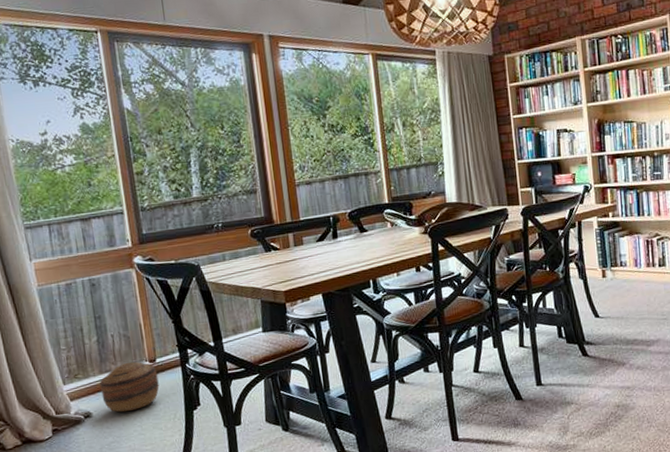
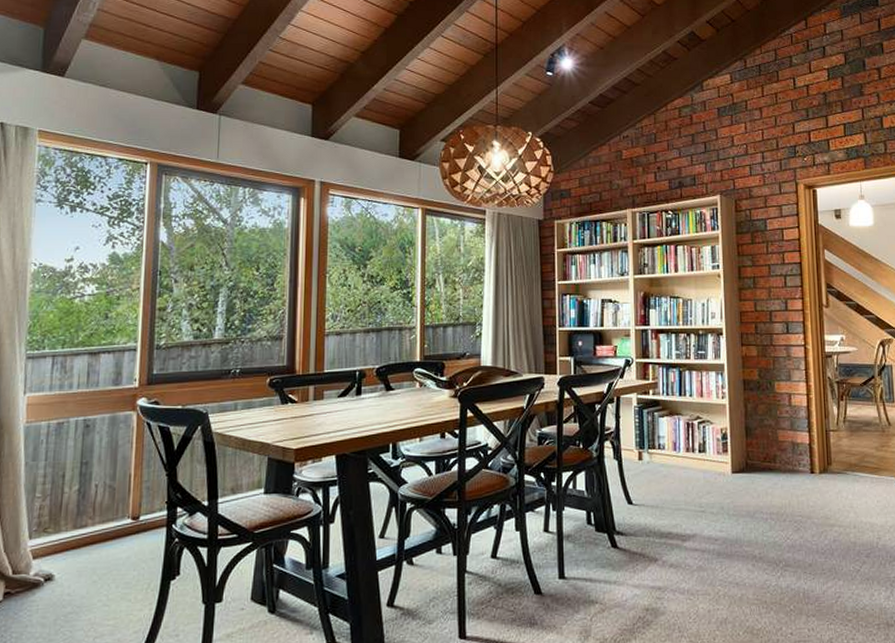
basket: present [99,361,160,413] -> none [69,517,139,577]

